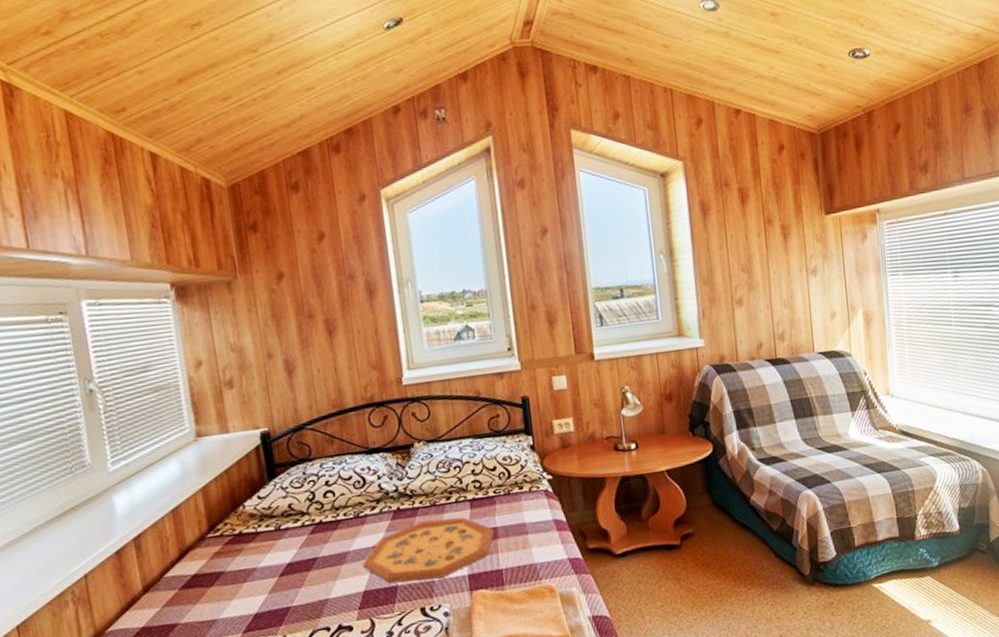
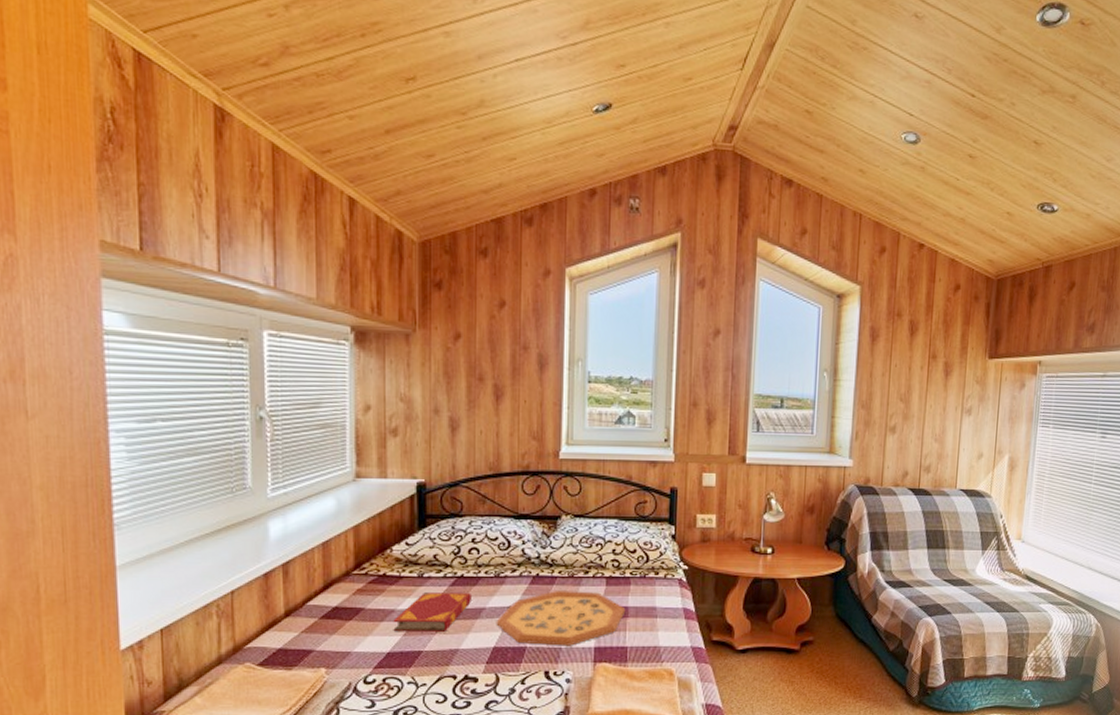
hardback book: none [256,538,334,591] -> present [393,592,471,632]

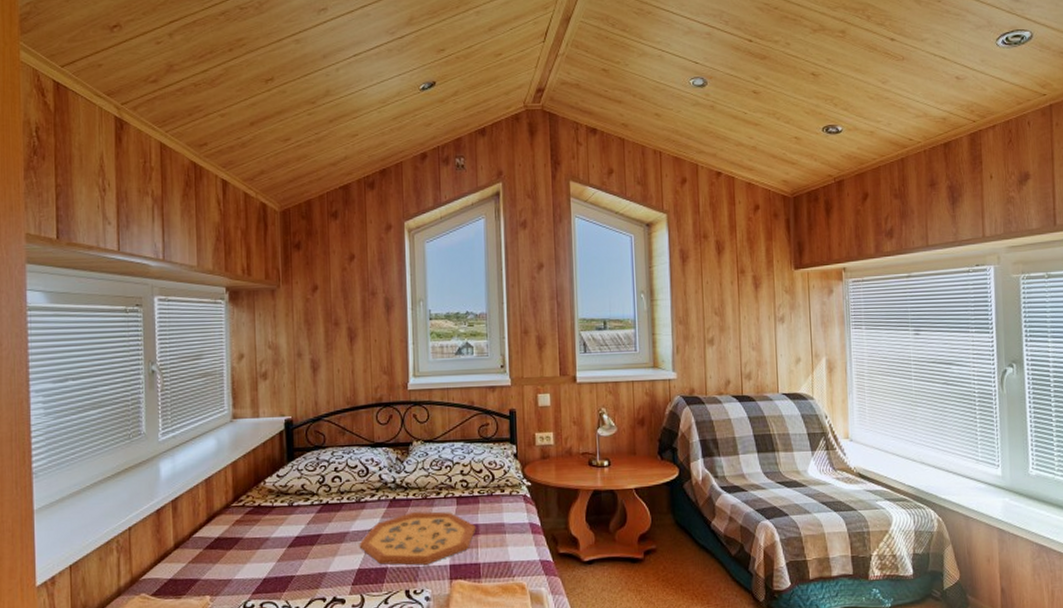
hardback book: present [393,592,471,632] -> none [268,518,336,559]

